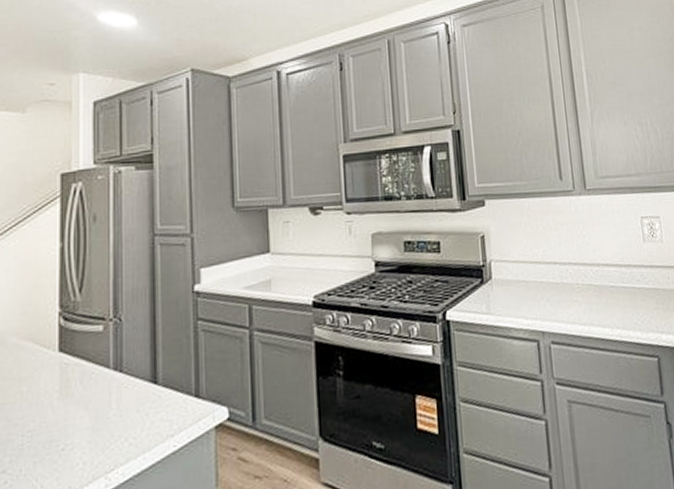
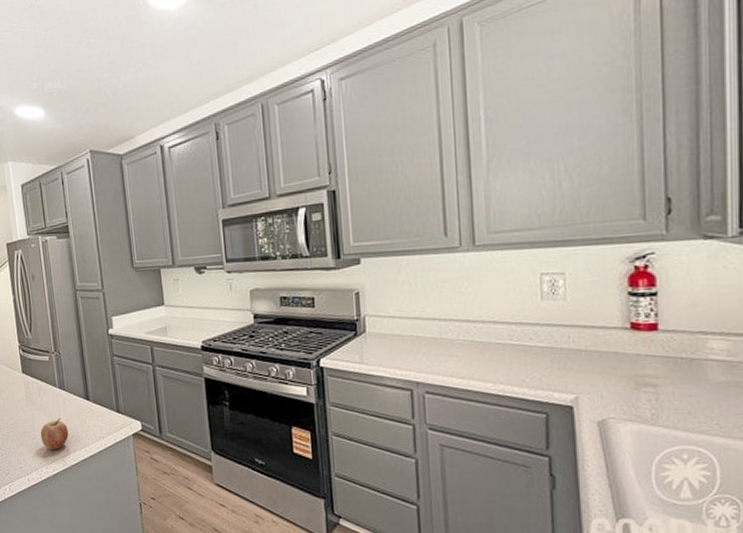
fruit: none [75,414,120,465] -> present [40,418,69,450]

